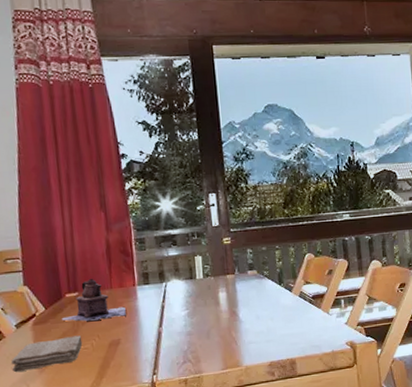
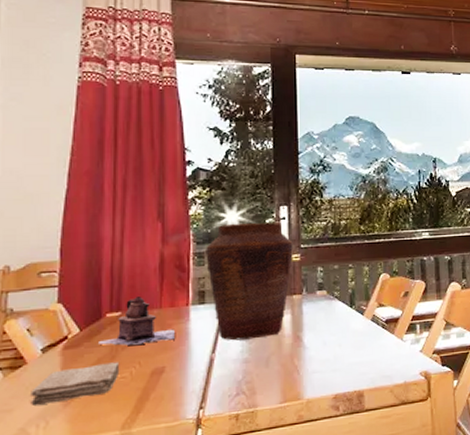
vase: none [144,209,225,316] -> present [204,222,294,341]

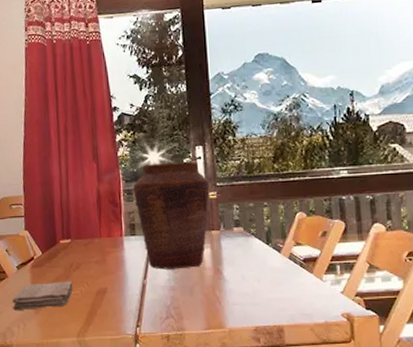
teapot: present [97,297,175,346] -> none [55,227,113,268]

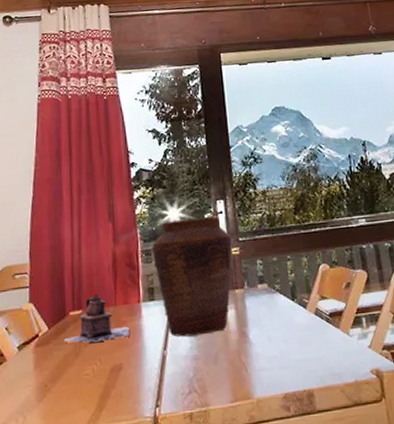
washcloth: present [12,281,73,311] -> none [10,359,84,402]
teapot: none [55,227,113,268] -> present [63,295,130,343]

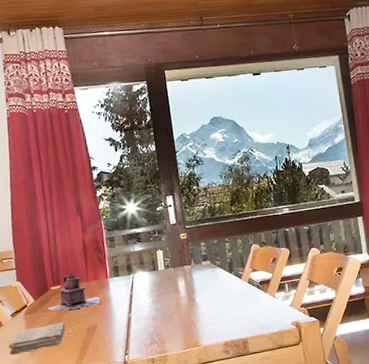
washcloth: none [10,359,84,402] -> present [8,322,66,356]
vase: present [151,217,233,337] -> none [114,209,181,303]

